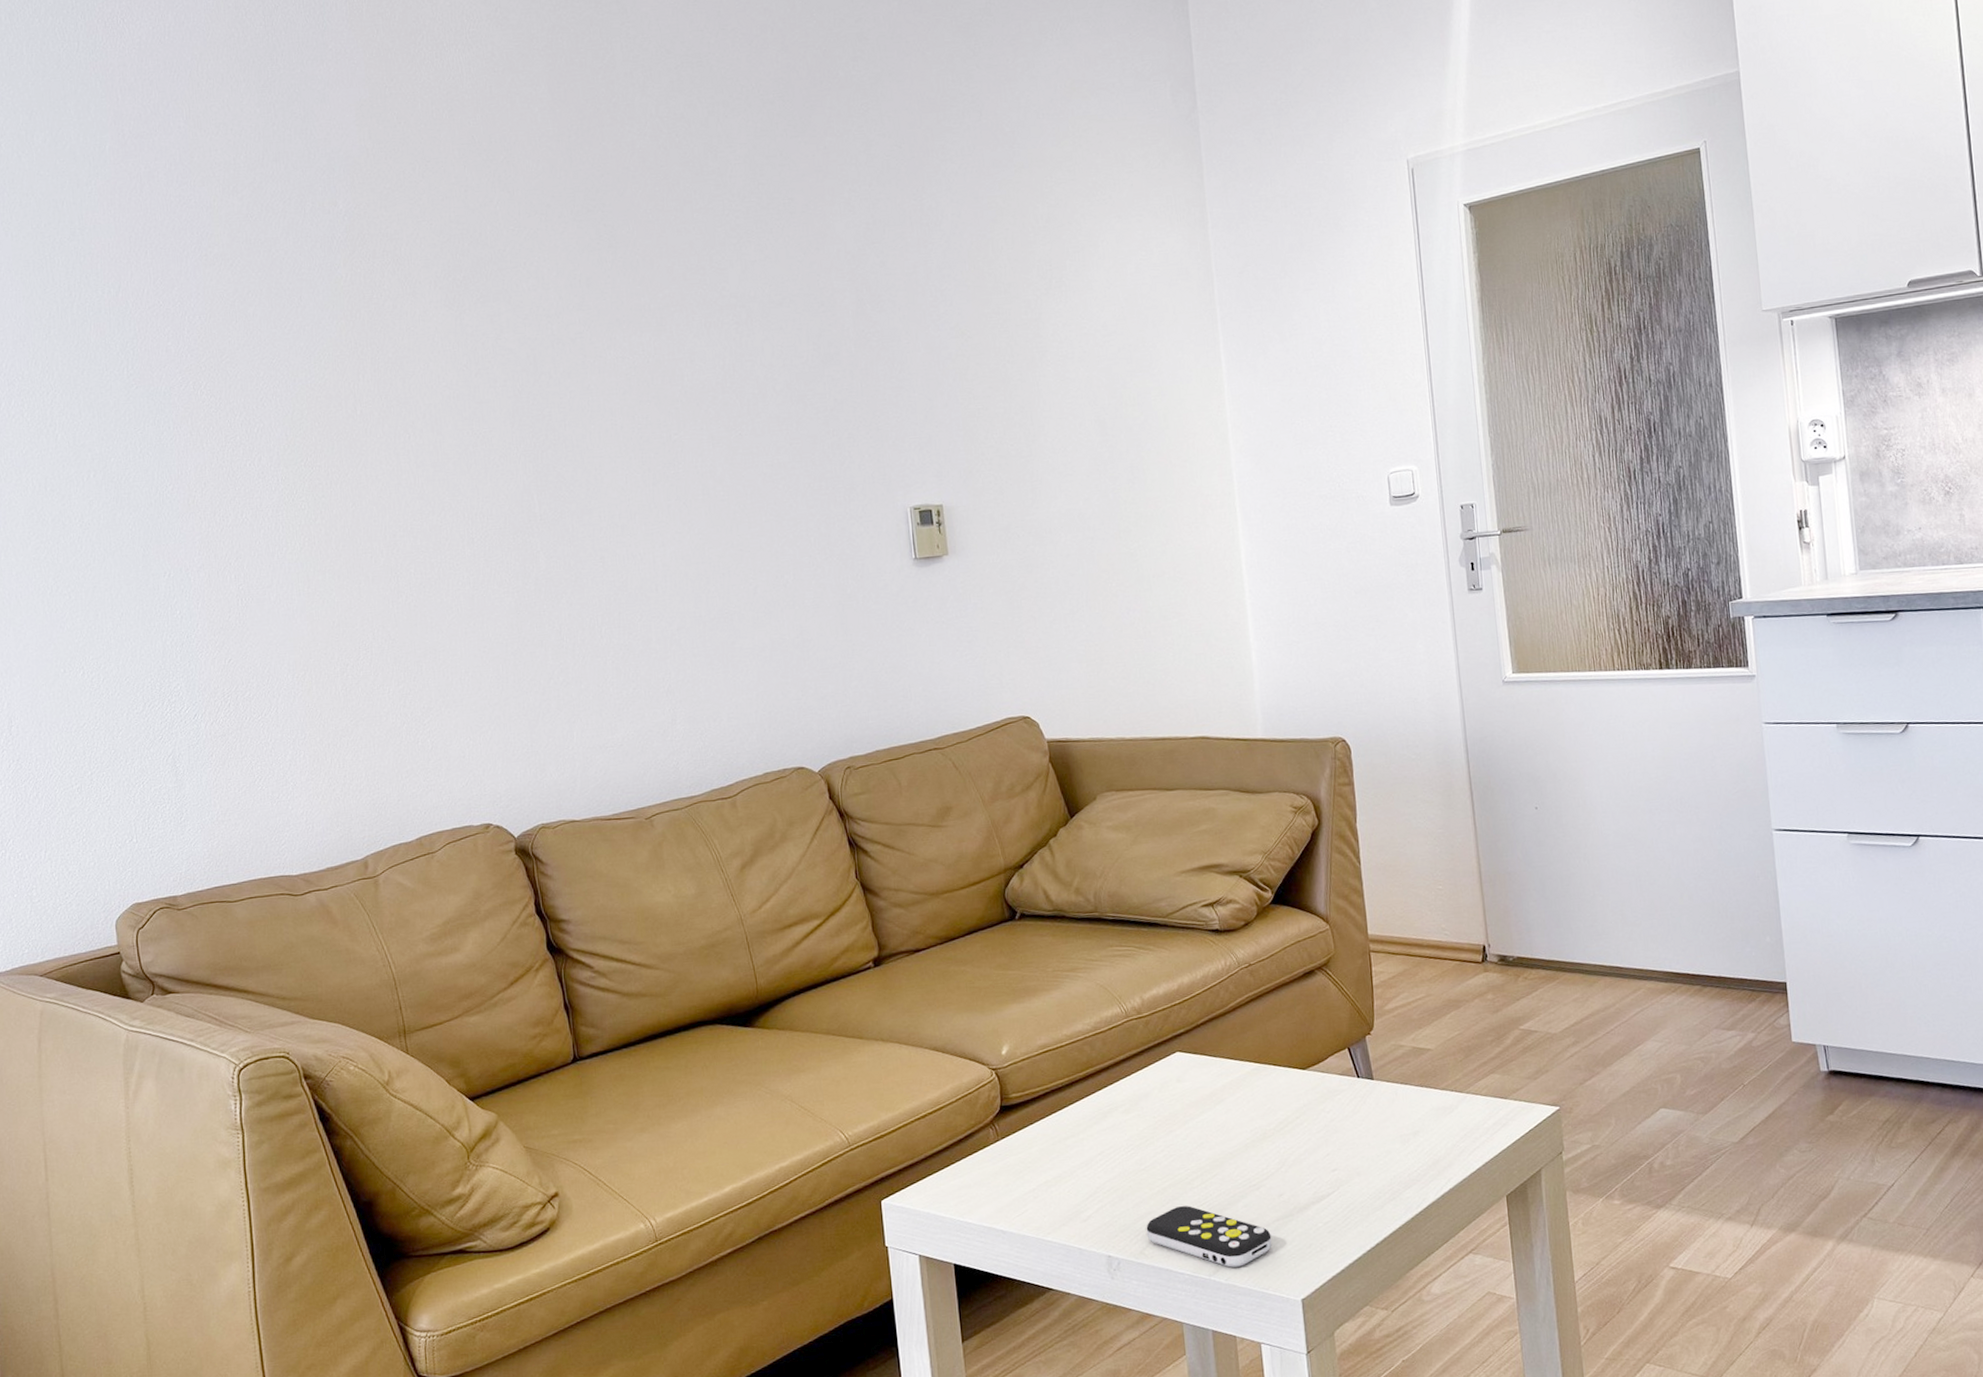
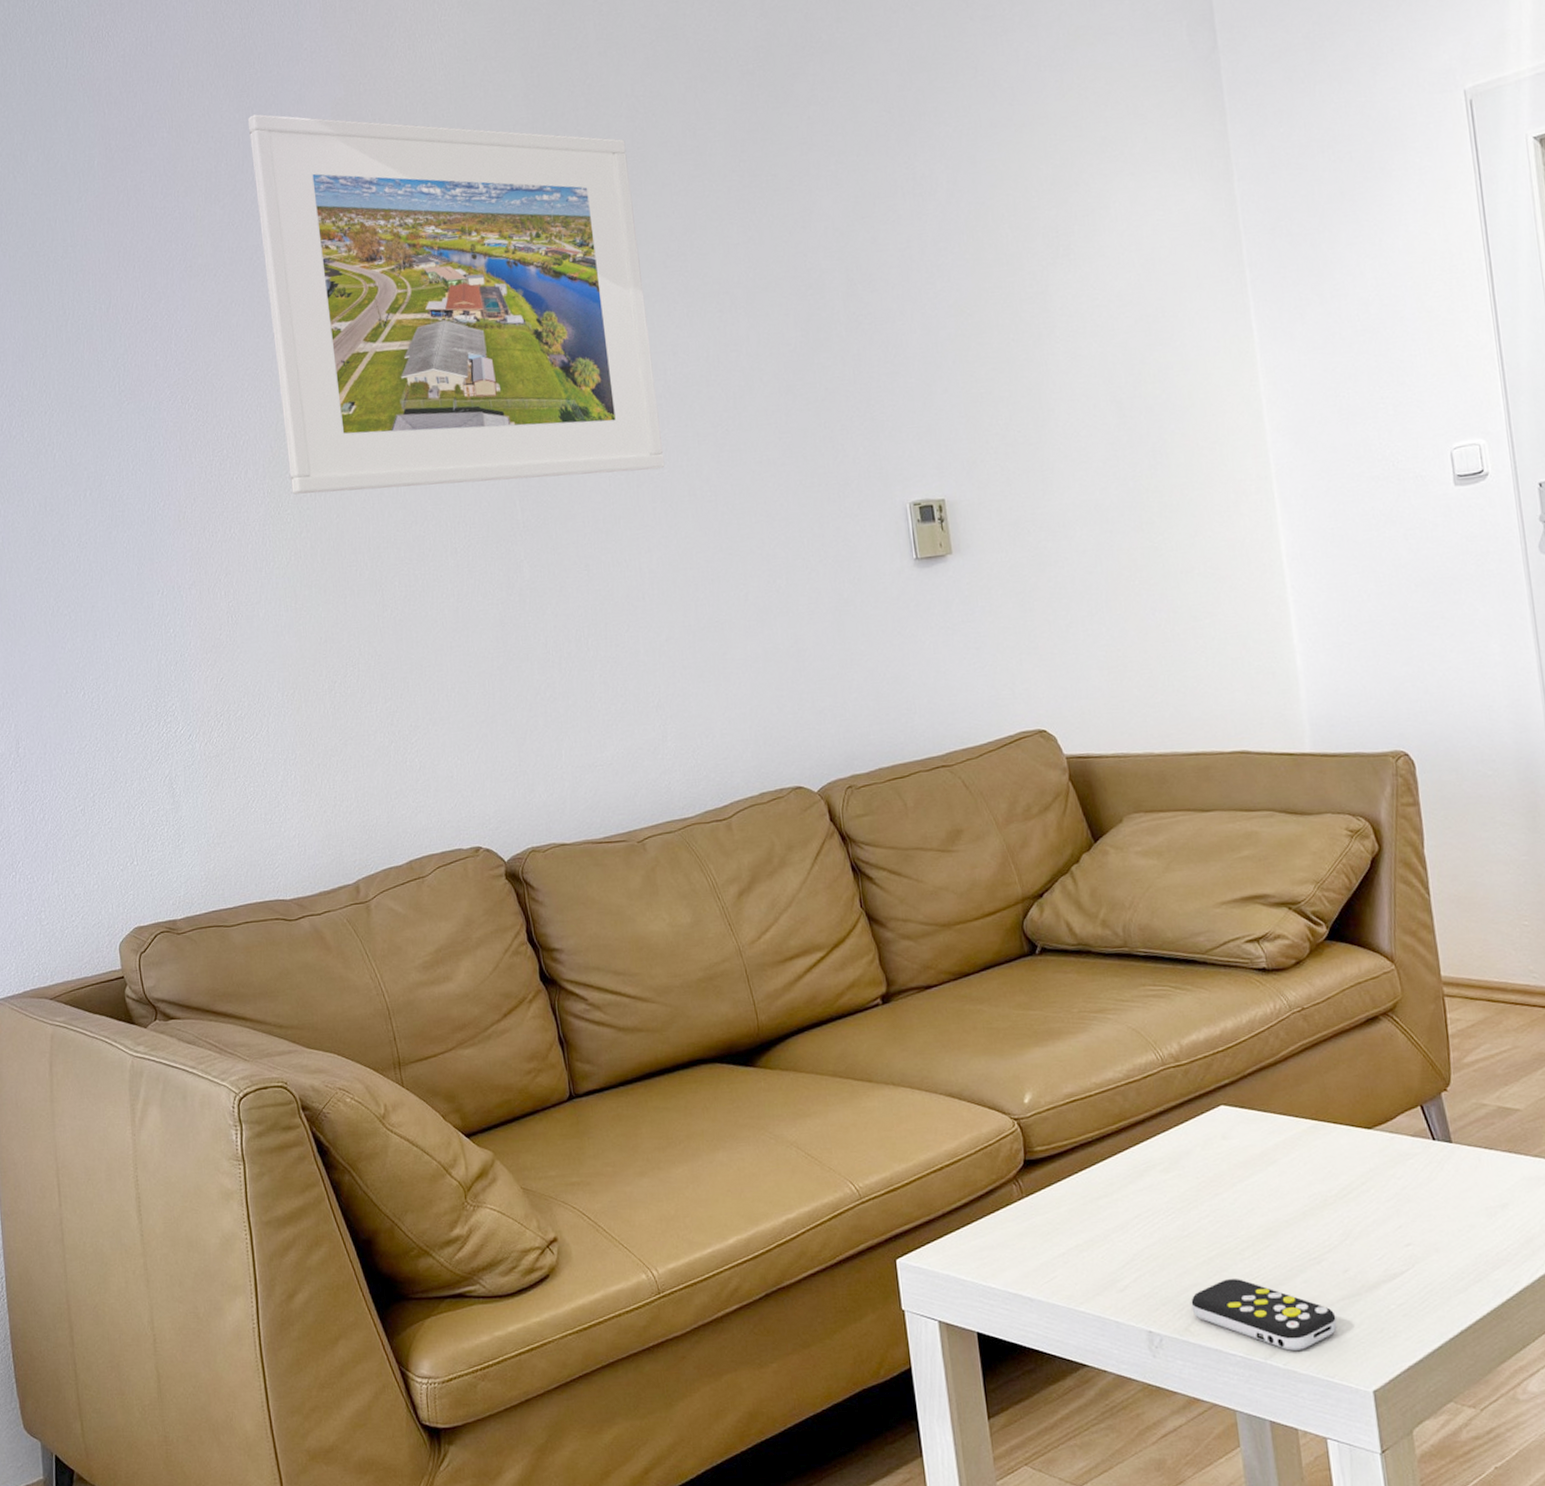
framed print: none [269,110,680,482] -> present [247,114,665,495]

